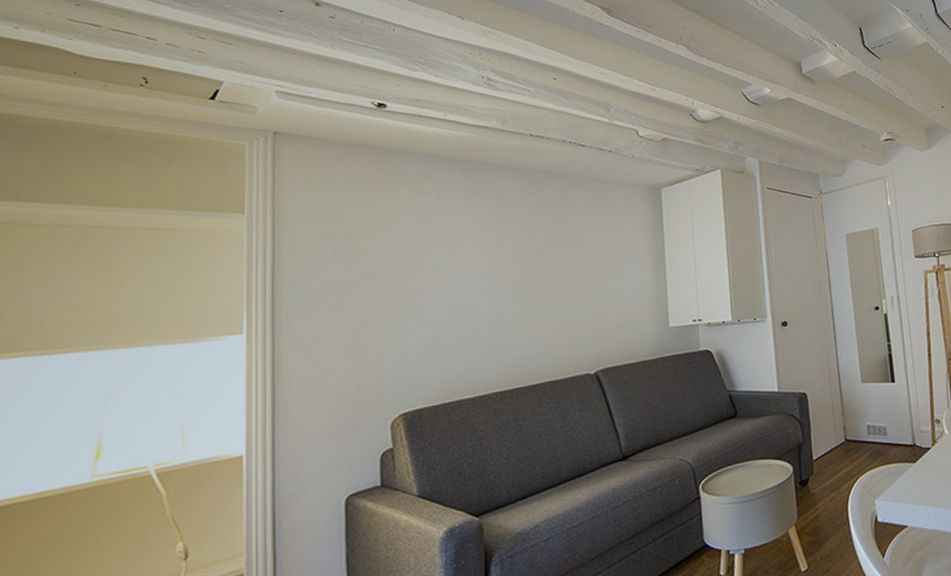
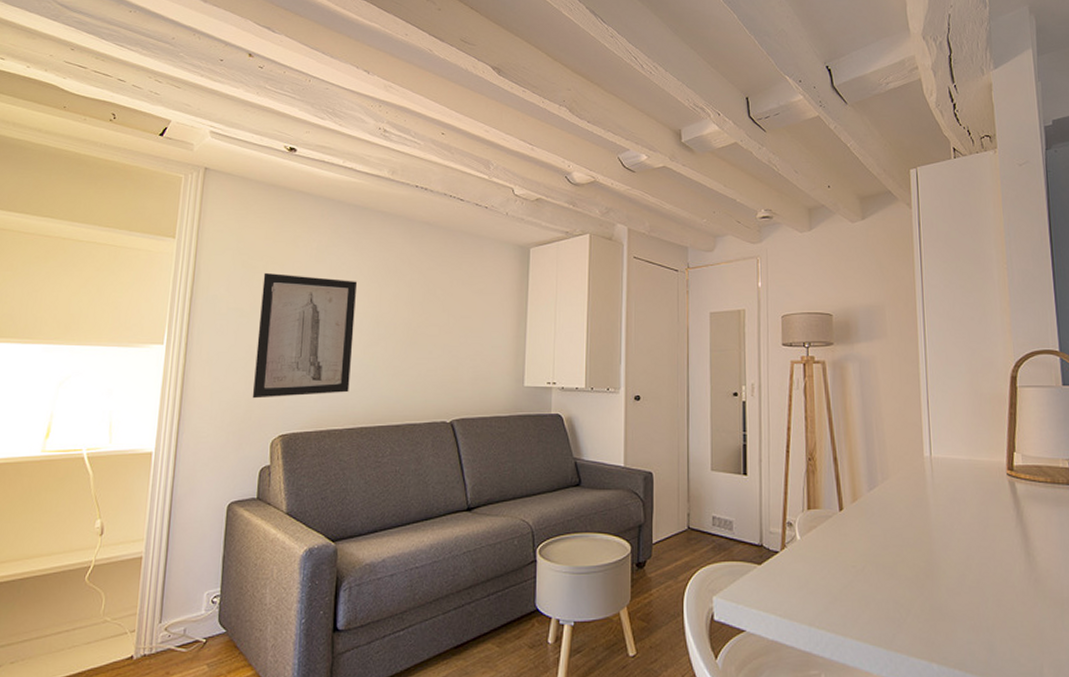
wall art: none [361,239,478,379] -> present [252,272,358,399]

